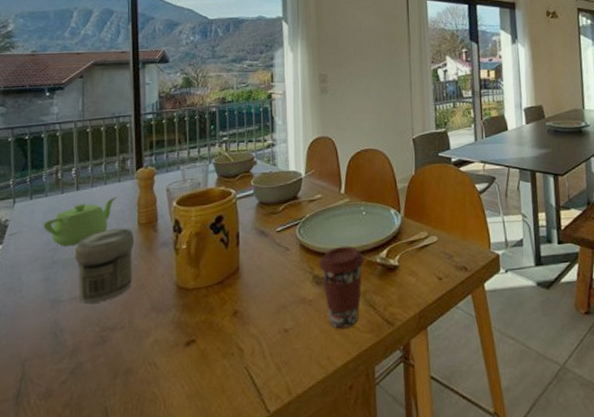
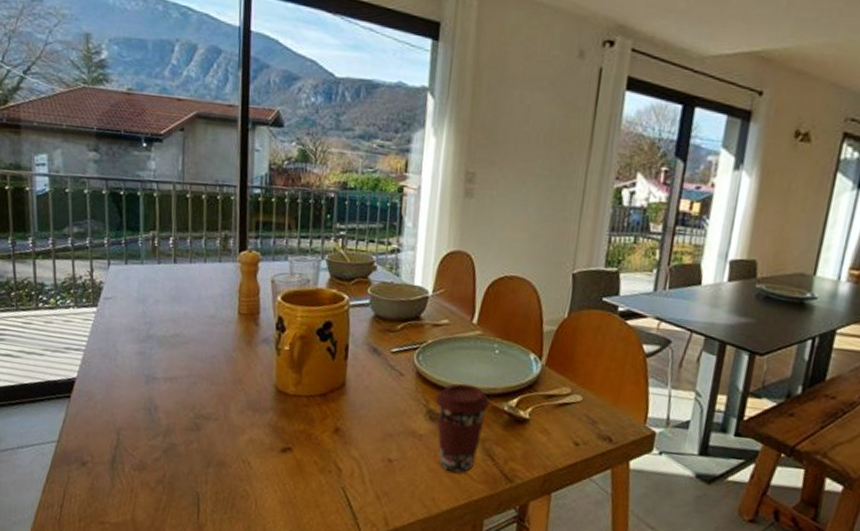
teapot: present [43,197,117,247] -> none [139,278,216,324]
jar: present [74,228,135,304] -> none [170,313,234,389]

